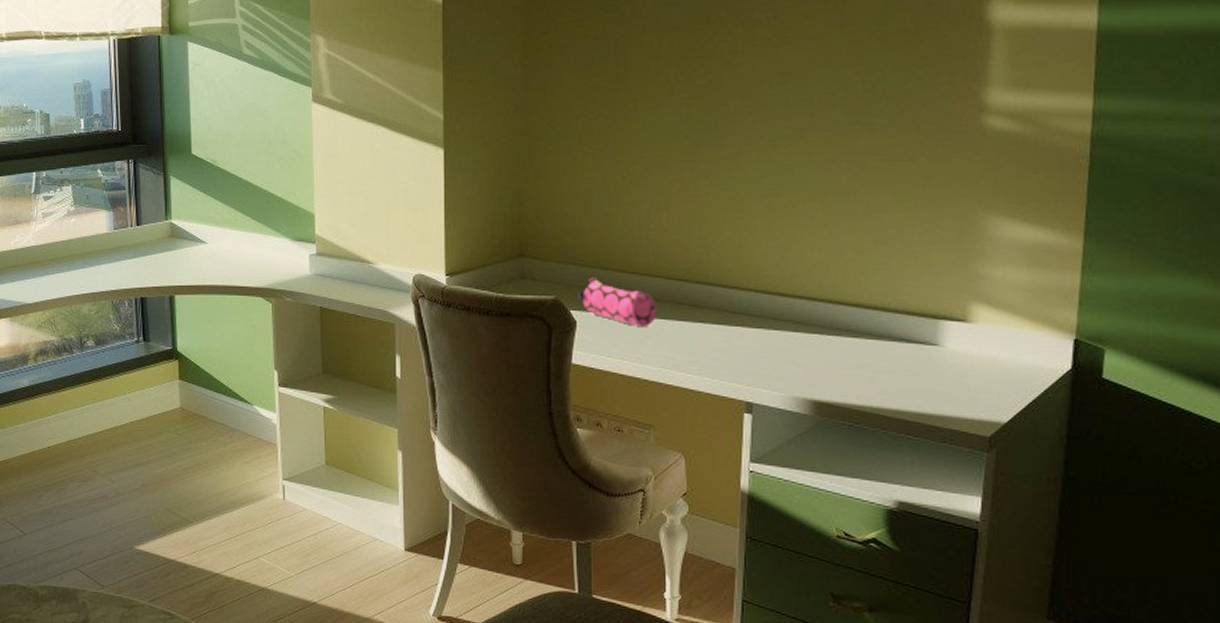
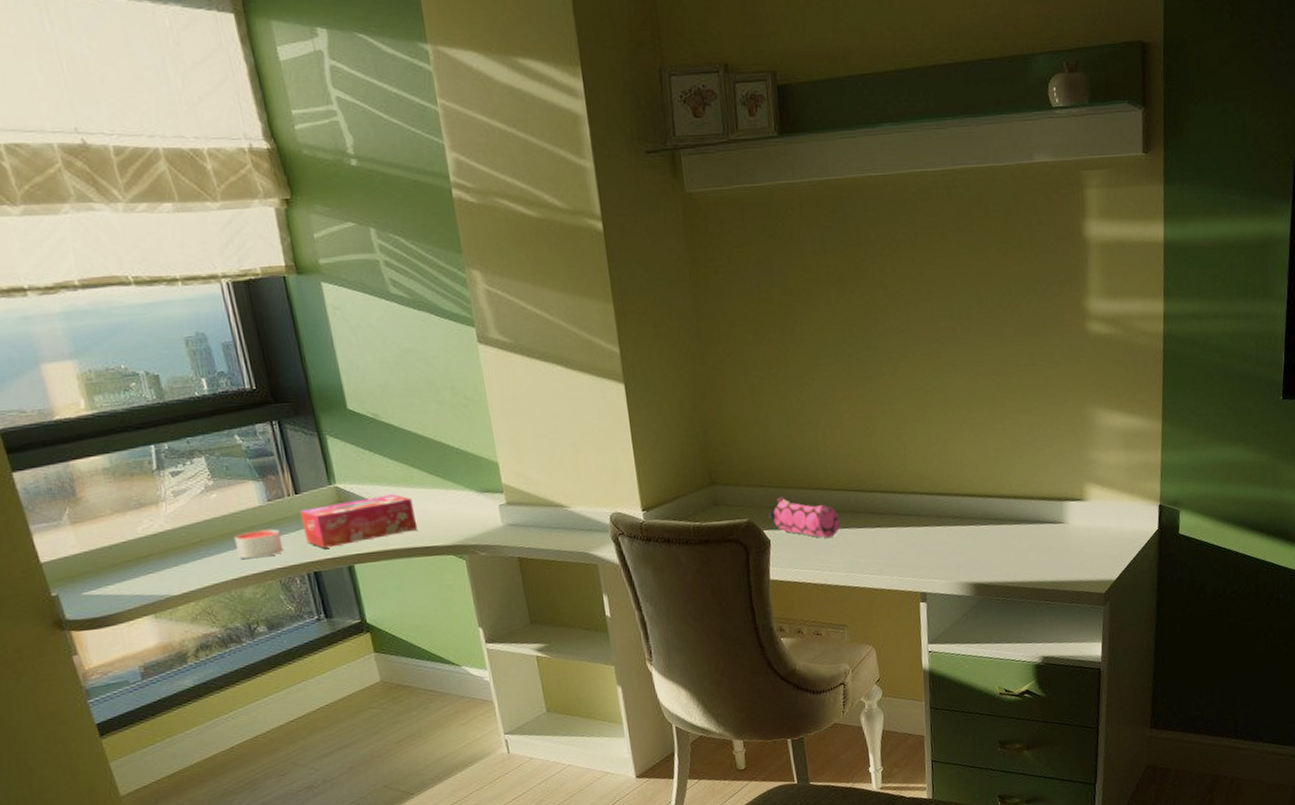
candle: none [82,254,120,279] -> present [233,528,284,559]
tissue box: none [138,234,234,277] -> present [299,494,418,549]

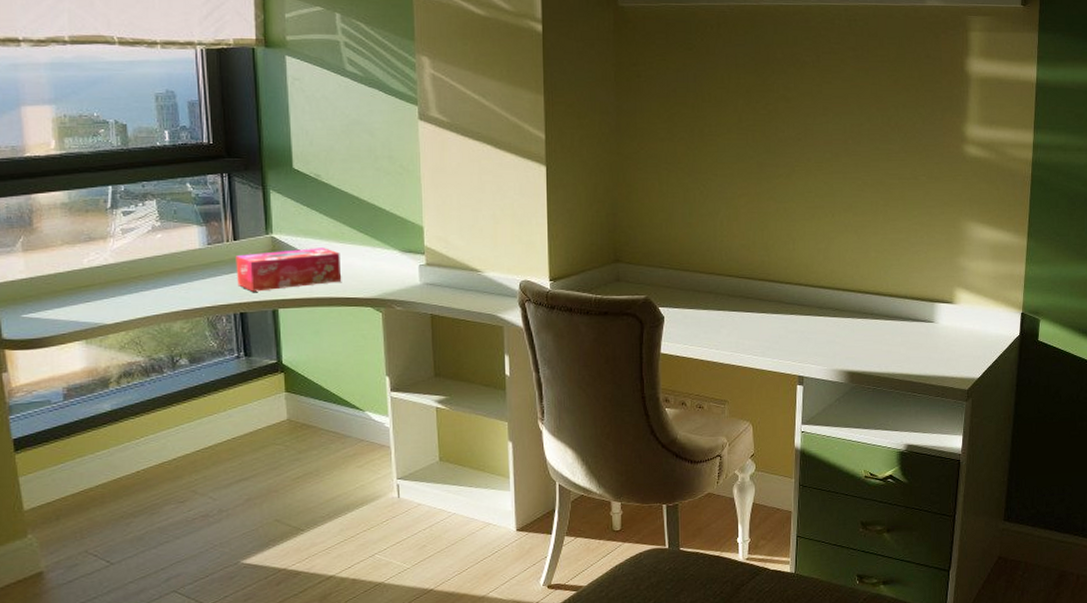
candle: present [233,528,284,559] -> none [171,270,216,296]
pencil case: present [769,497,840,539] -> none [665,278,730,320]

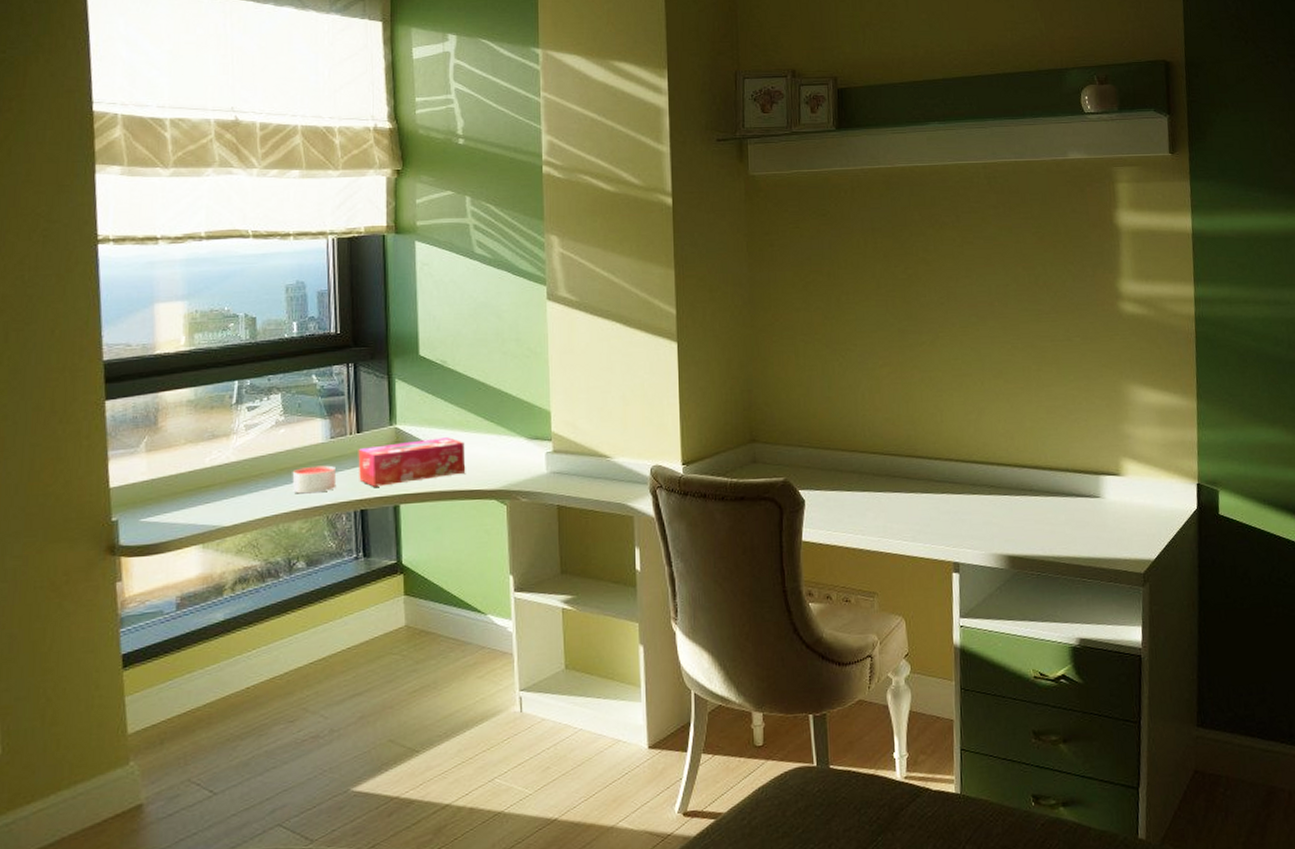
candle: none [171,270,216,296] -> present [292,465,337,494]

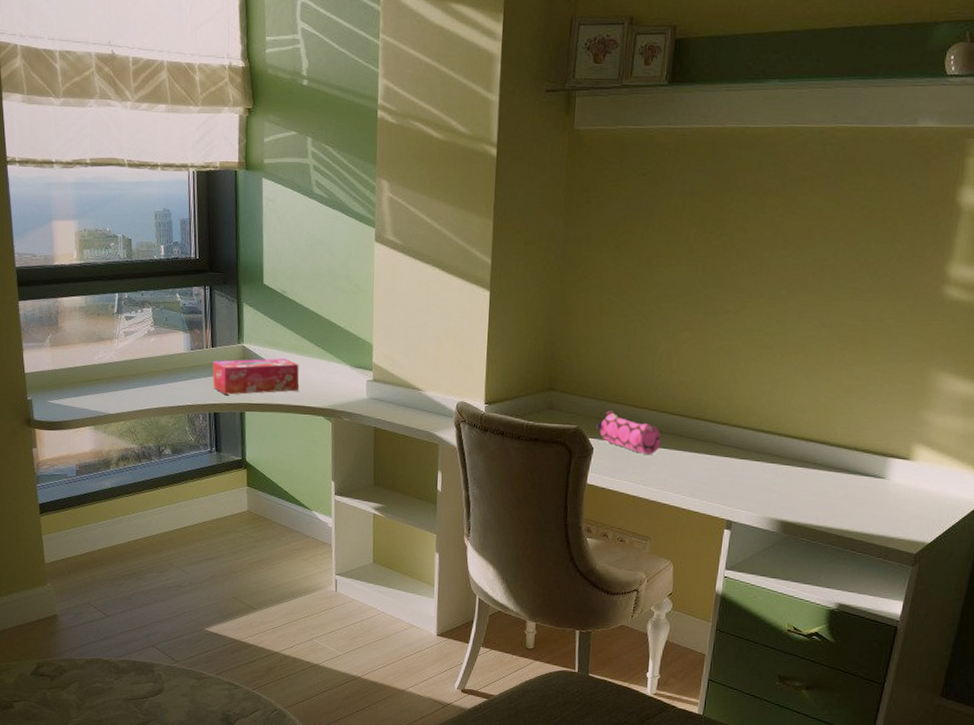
candle: present [292,465,337,494] -> none [161,371,195,395]
pencil case: none [805,457,875,502] -> present [596,411,662,455]

